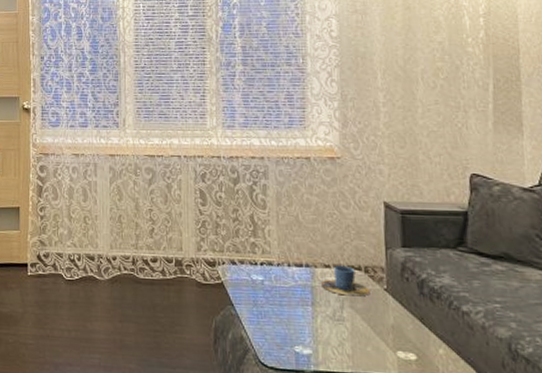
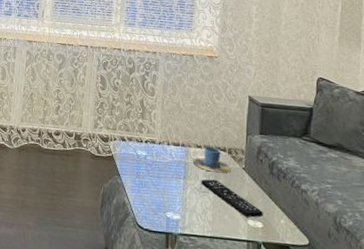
remote control: none [333,304,416,348] -> present [201,179,263,218]

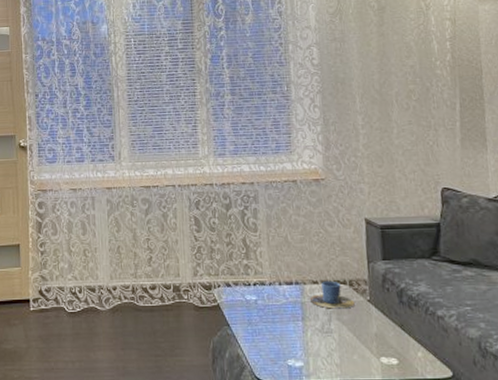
remote control: present [201,179,263,218] -> none [322,317,397,354]

